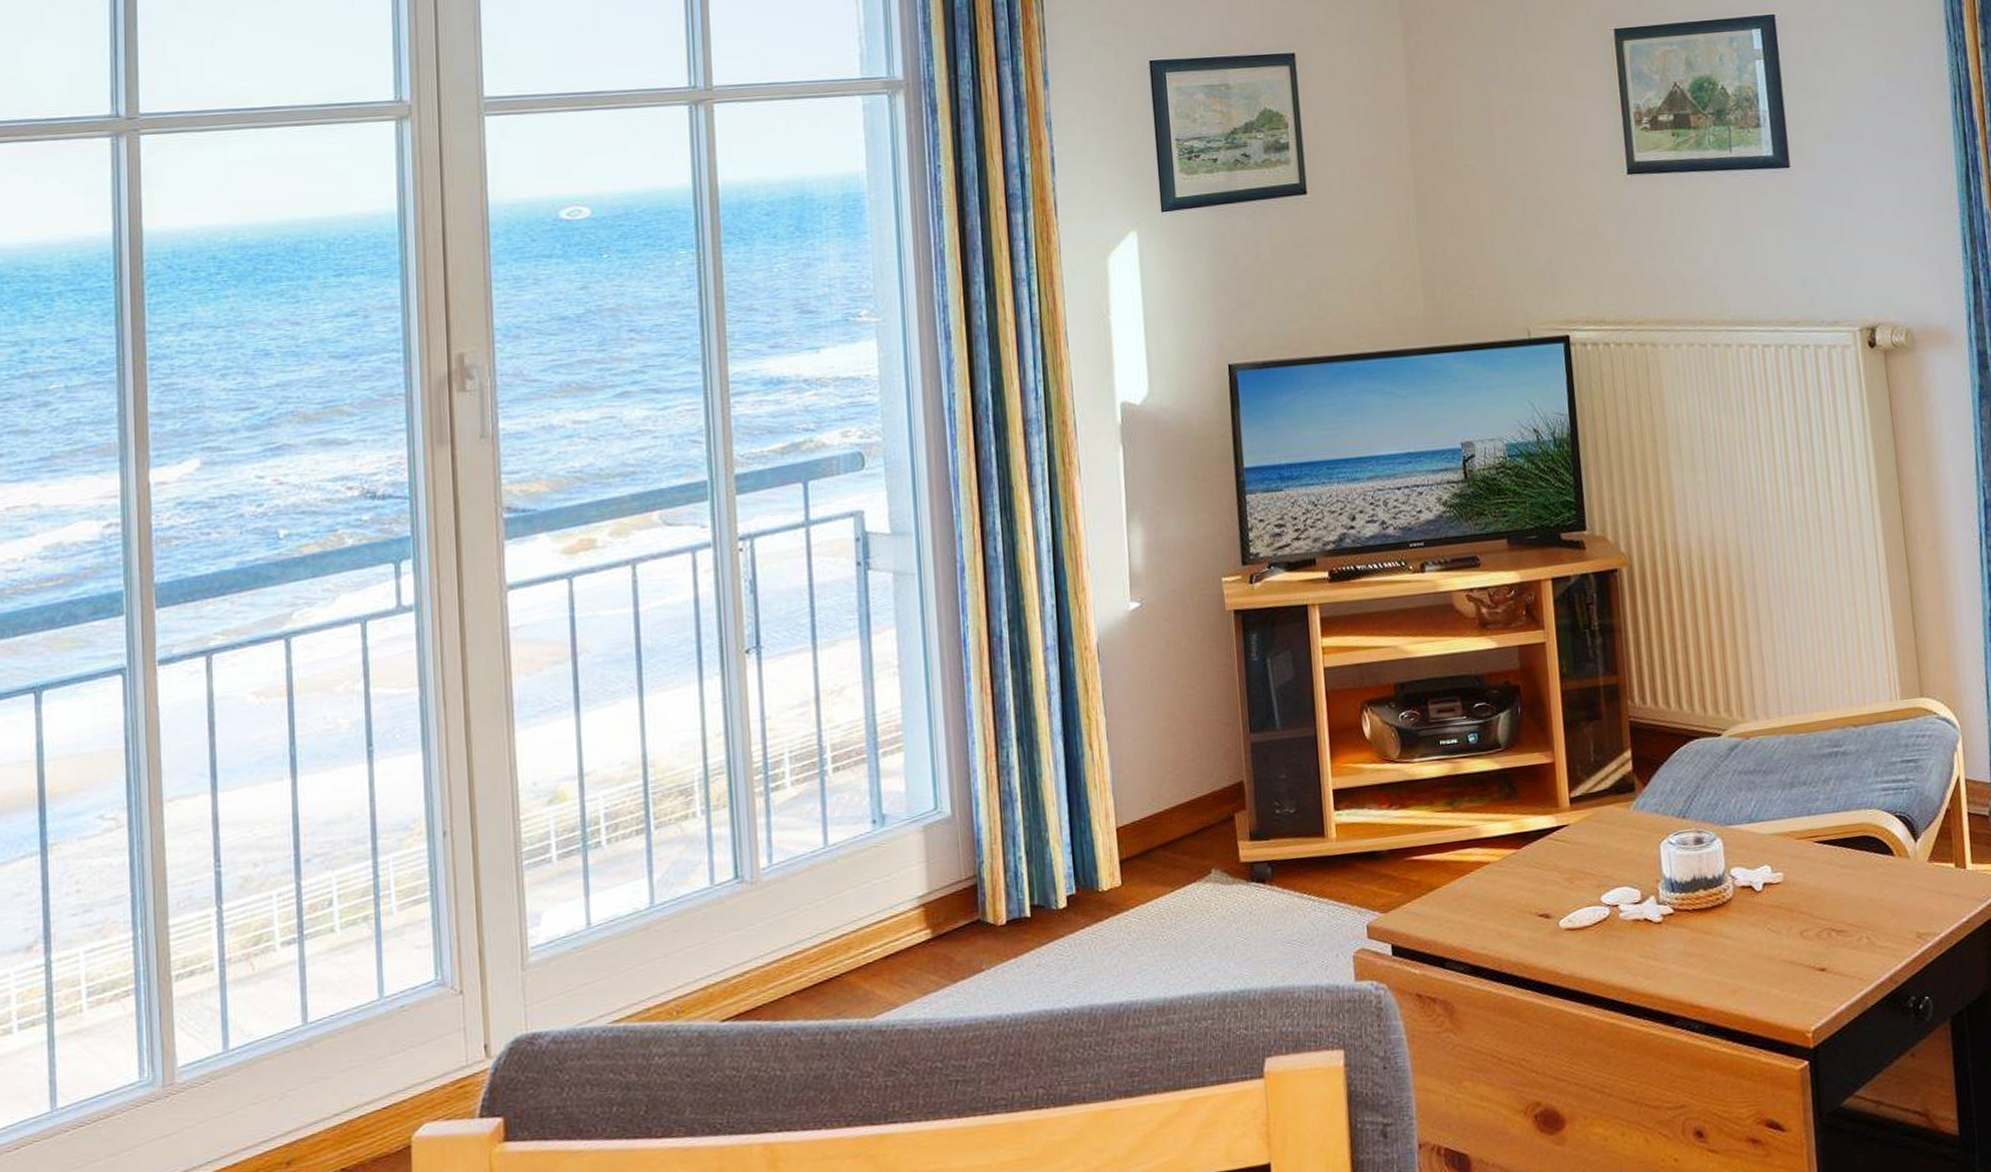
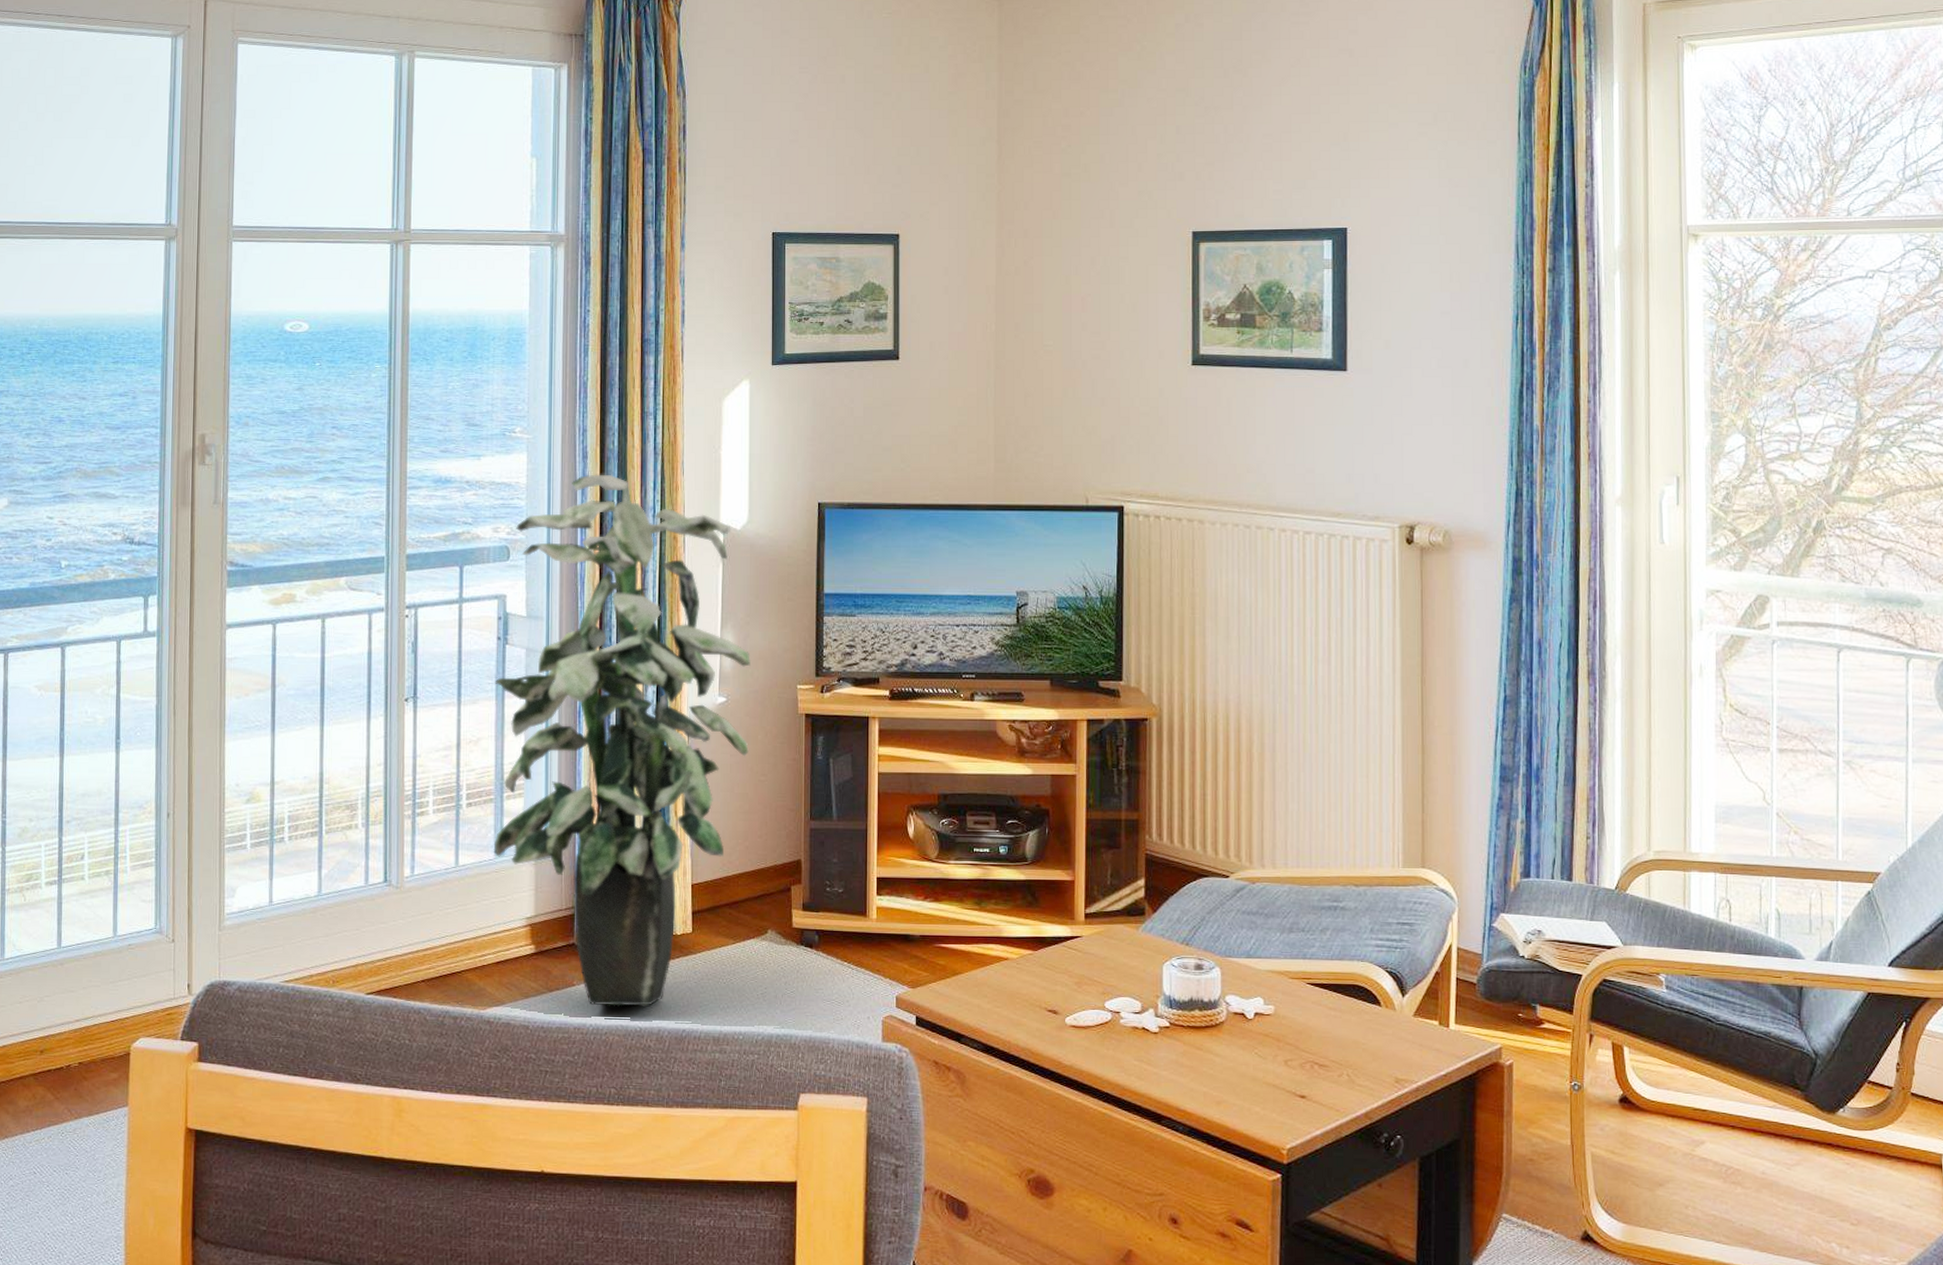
indoor plant: none [857,354,1172,992] -> present [493,474,751,1007]

